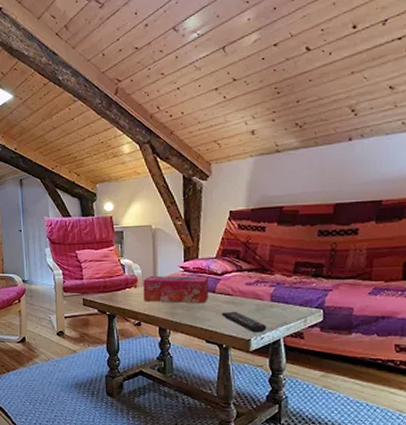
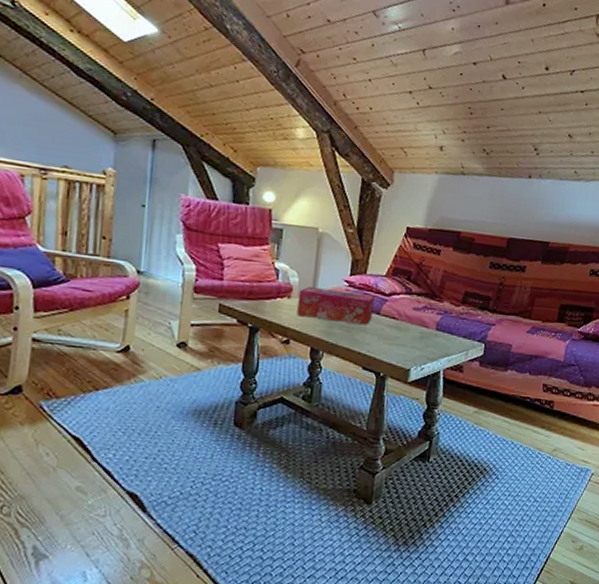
remote control: present [221,311,267,333] -> none [383,336,428,363]

